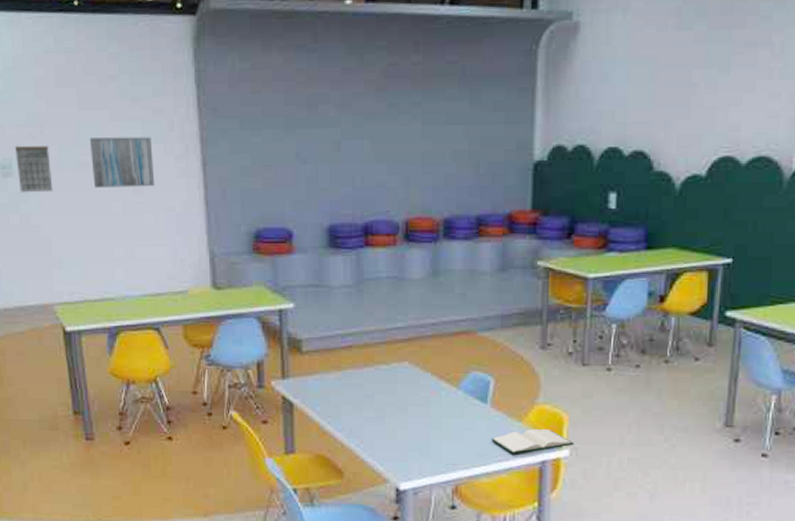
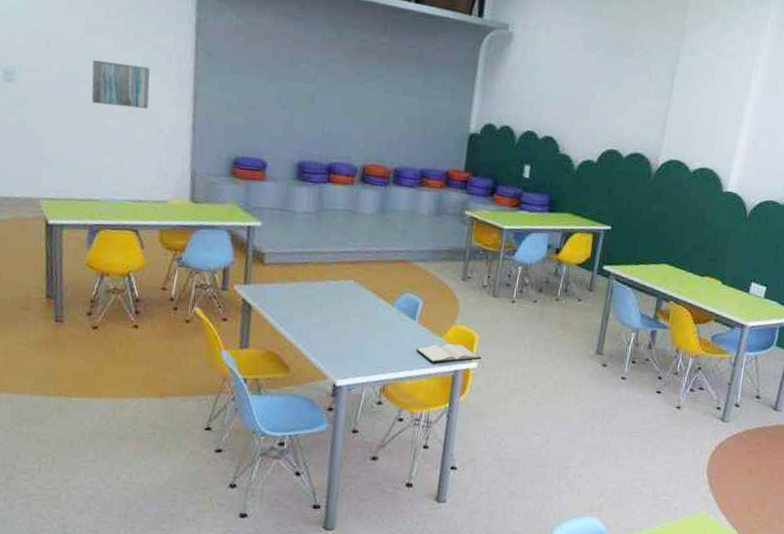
calendar: present [15,145,53,193] -> none [19,56,53,101]

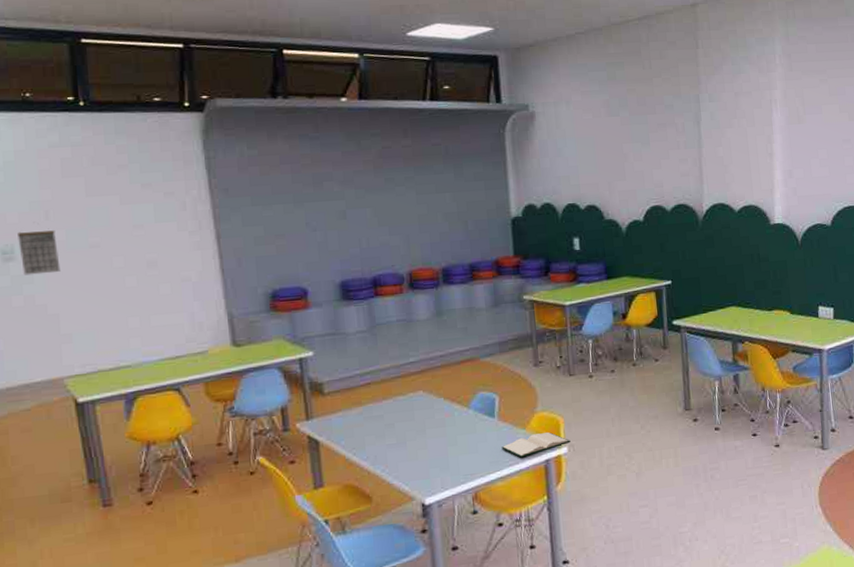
calendar: none [19,56,53,101] -> present [18,230,61,276]
wall art: present [91,60,150,110] -> none [99,216,170,265]

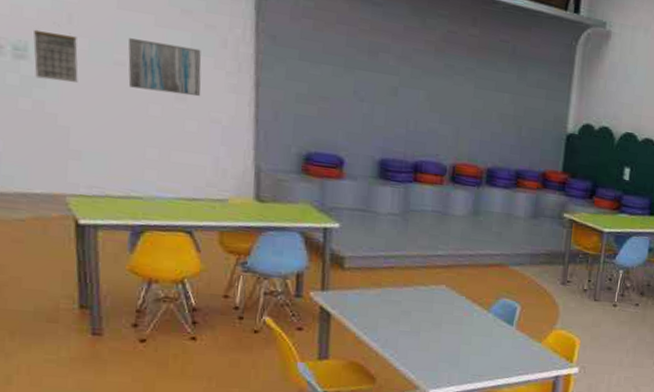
wall art: none [99,216,170,265] -> present [128,38,202,97]
hardback book: present [501,432,571,458] -> none [514,349,583,370]

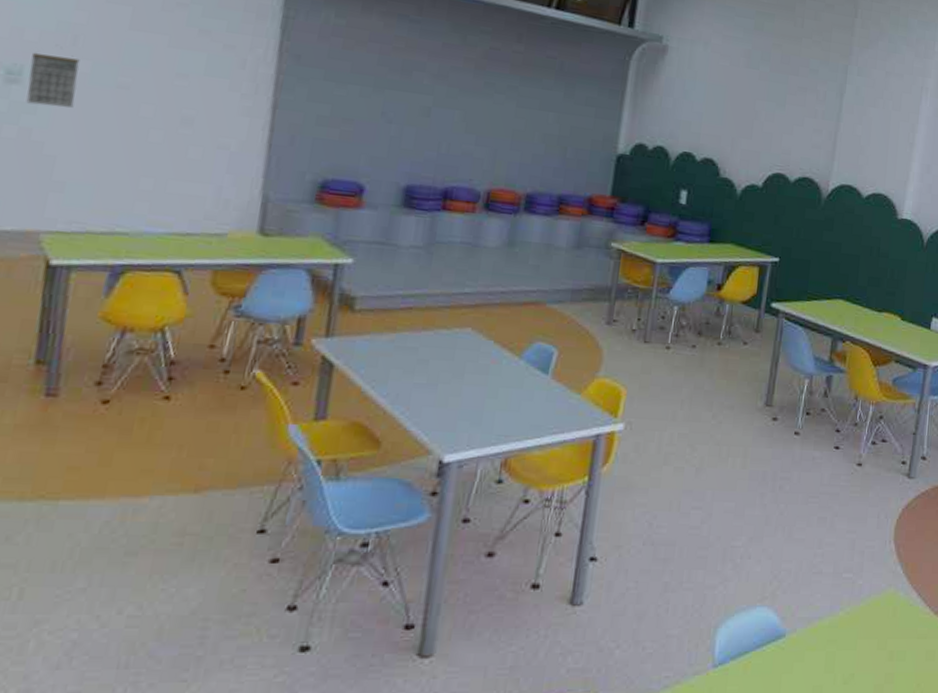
wall art: present [128,38,202,97] -> none [130,60,216,121]

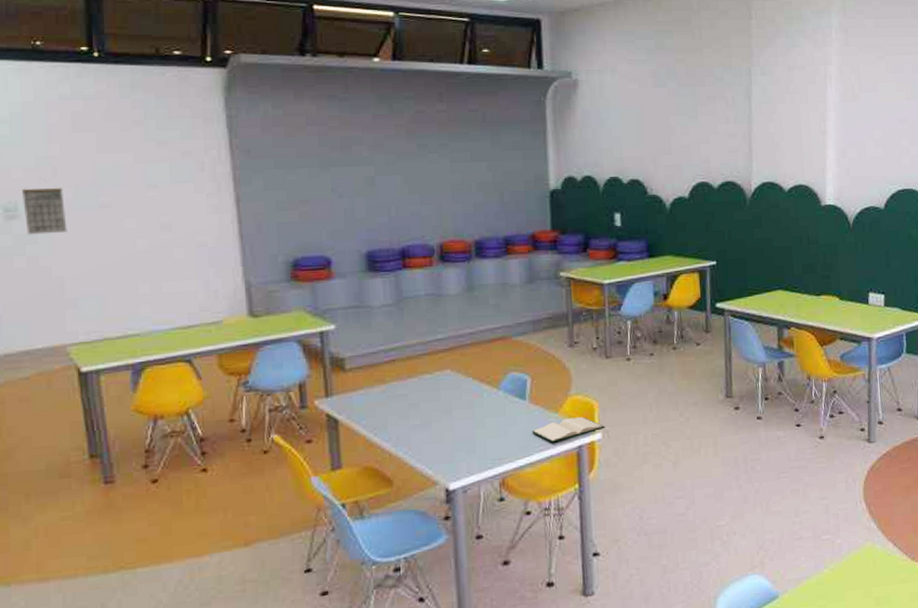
hardback book: none [548,402,630,427] -> present [532,417,605,443]

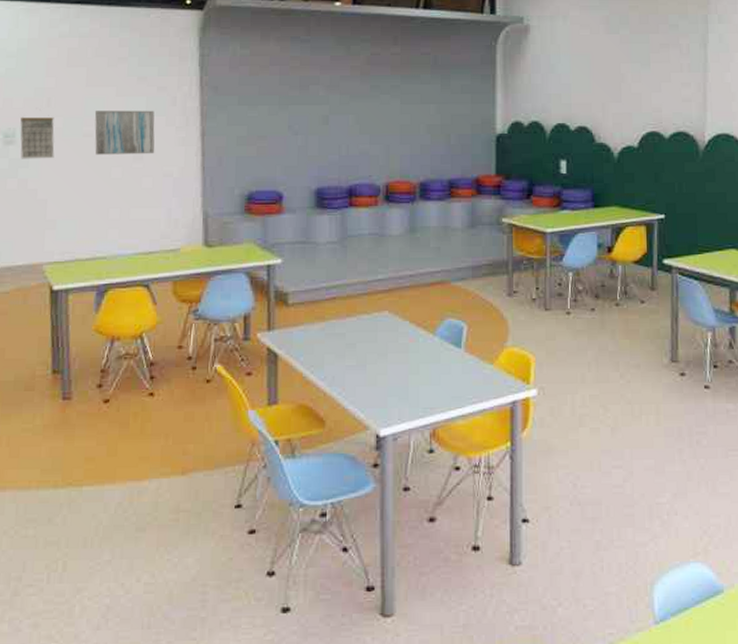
wall art: none [110,177,185,227] -> present [94,110,155,155]
hardback book: present [532,417,605,443] -> none [466,371,541,396]

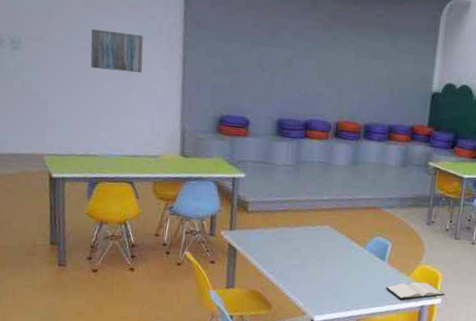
calendar: present [20,116,55,159] -> none [25,26,55,66]
hardback book: none [466,371,541,396] -> present [386,282,445,300]

